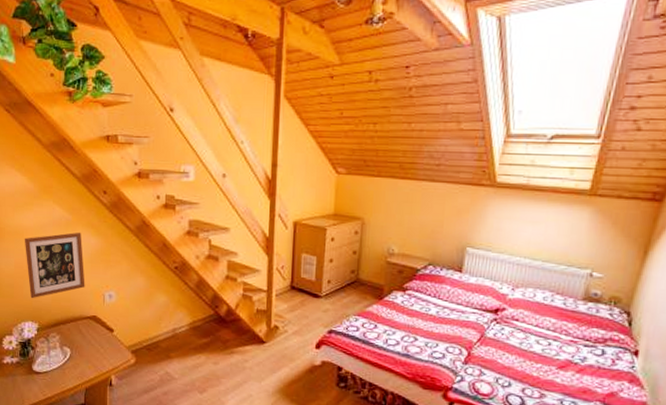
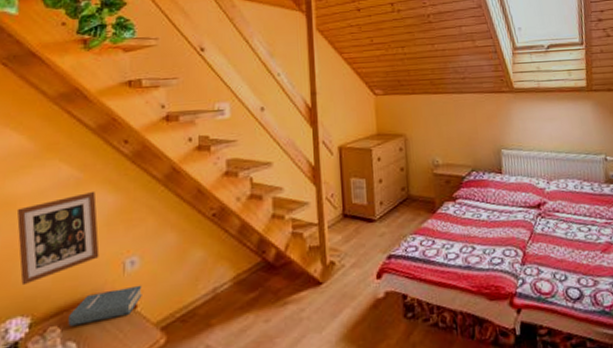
hardback book: none [64,314,118,337] -> present [68,285,142,326]

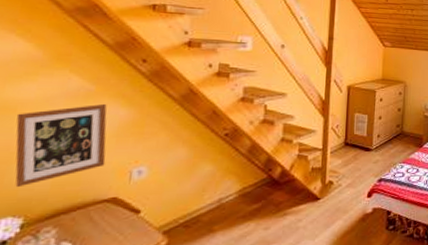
hardback book: present [68,285,142,326] -> none [65,193,148,228]

